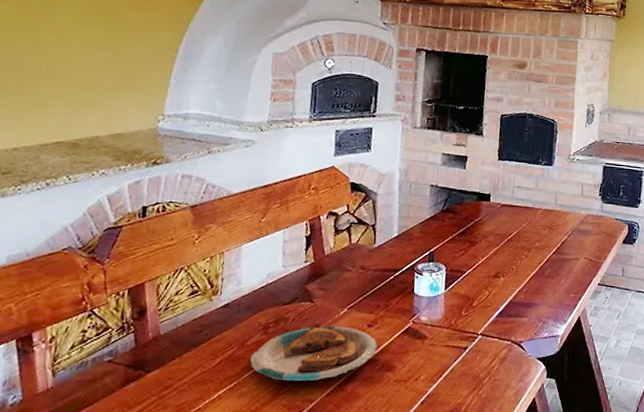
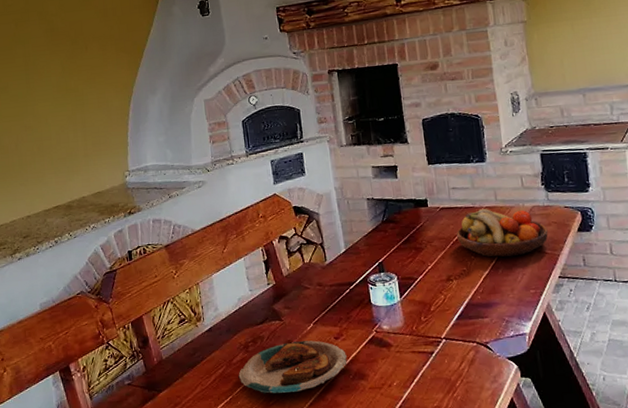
fruit bowl: none [512,210,597,260] -> present [457,208,548,257]

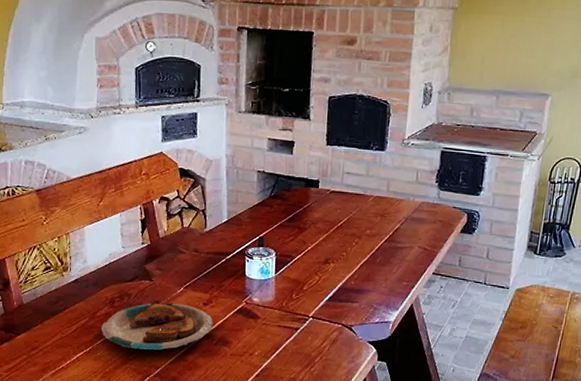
fruit bowl: present [457,208,548,257] -> none [342,197,432,249]

